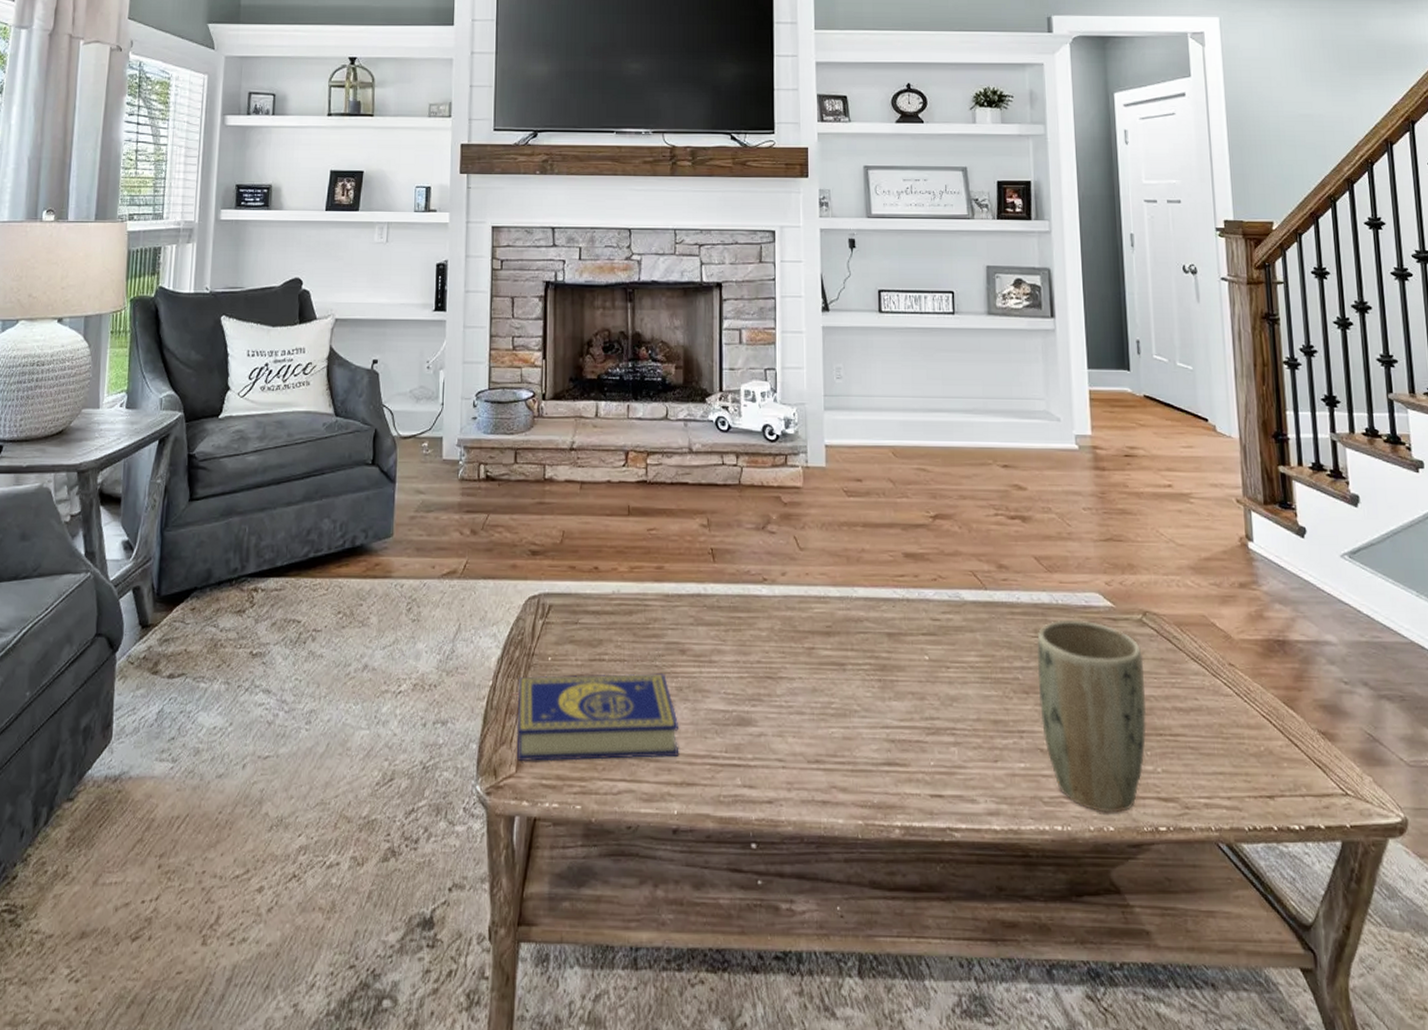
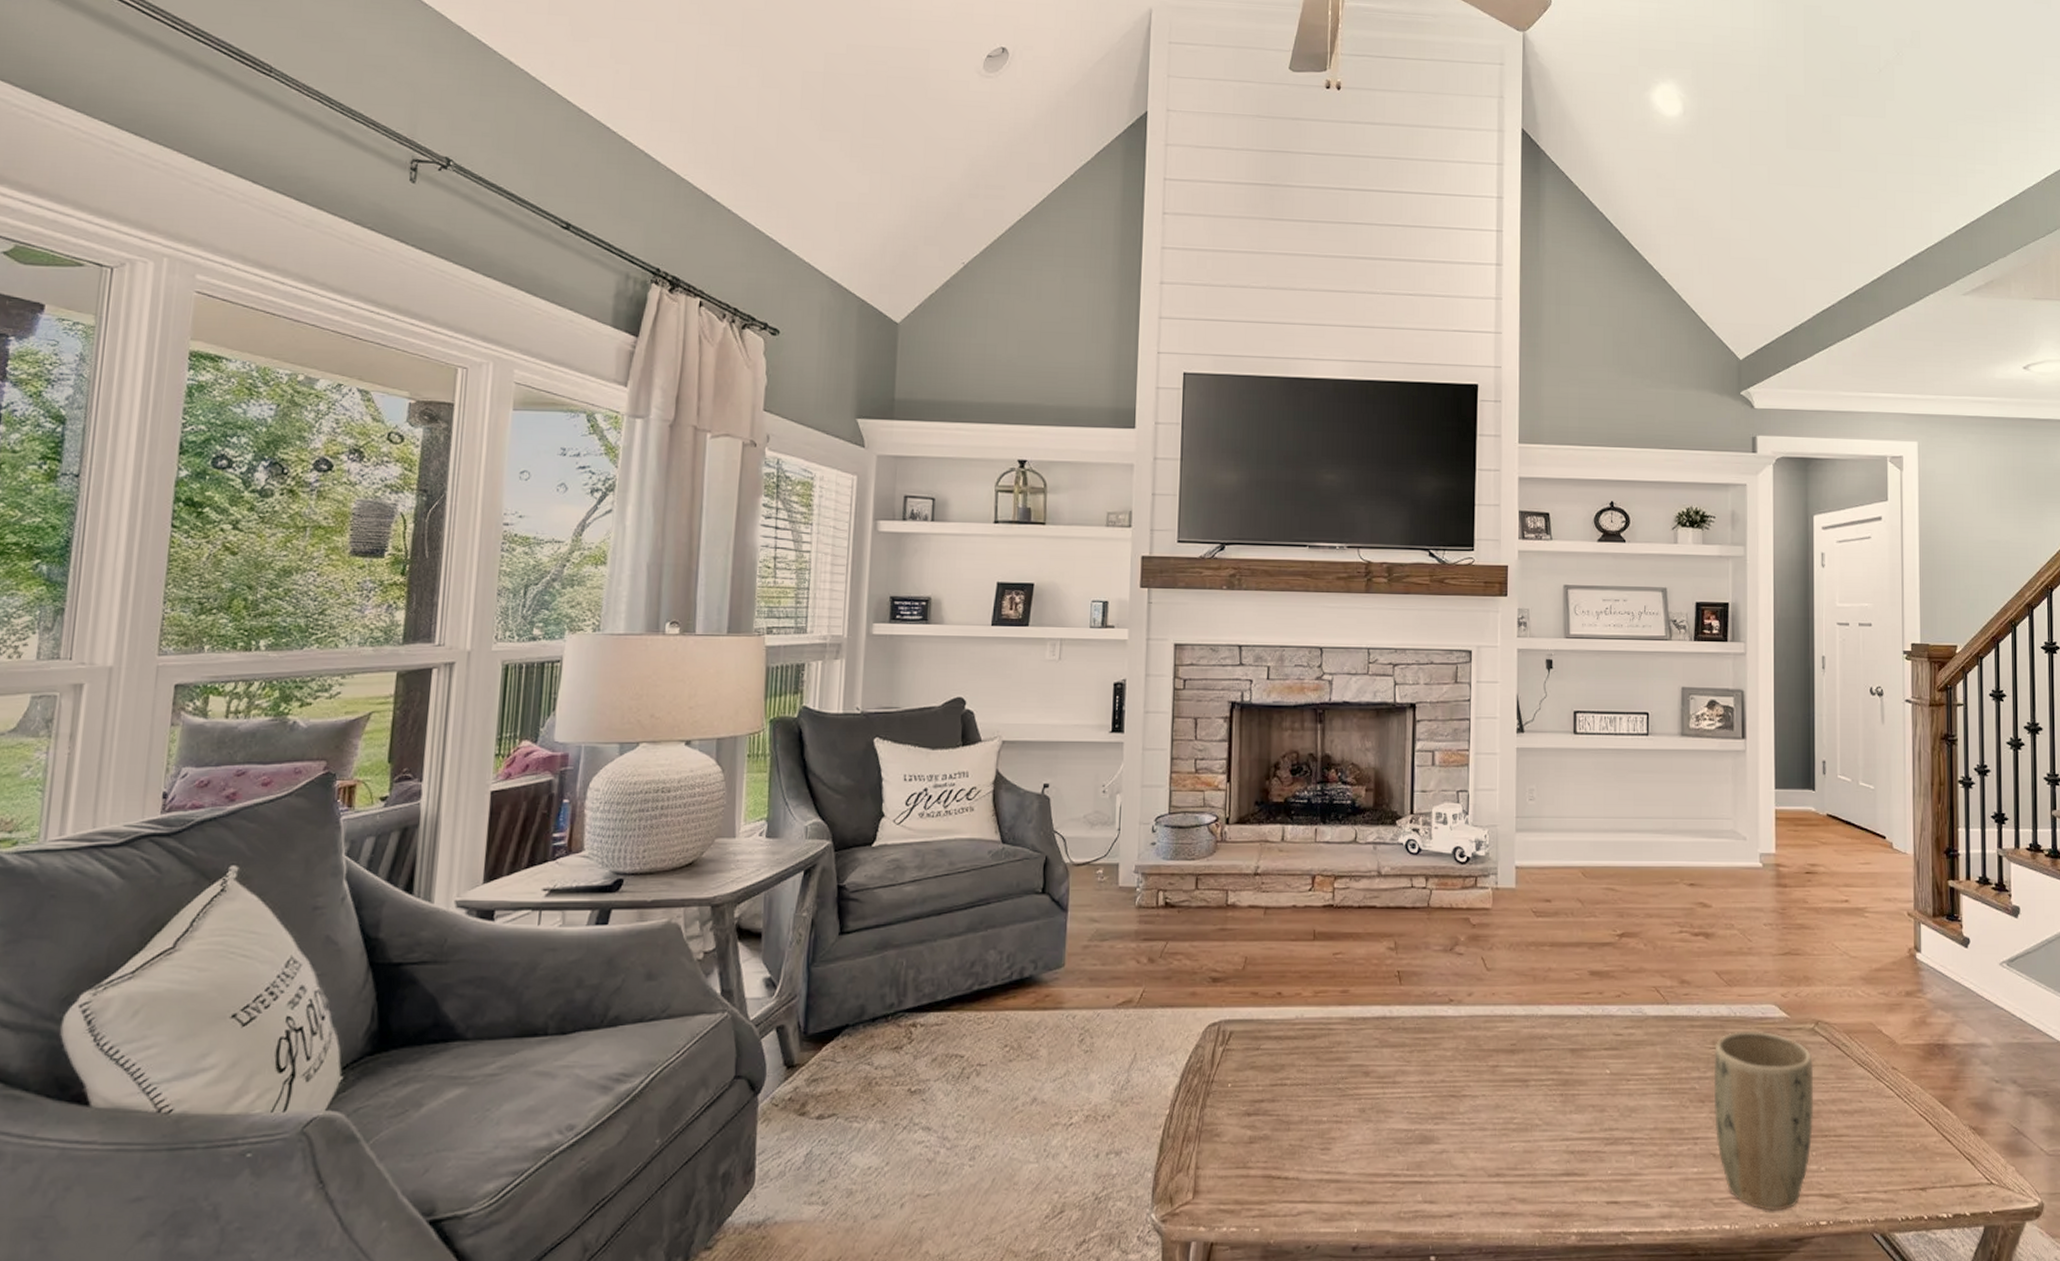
book: present [511,673,679,762] -> none [1189,1096,1361,1189]

